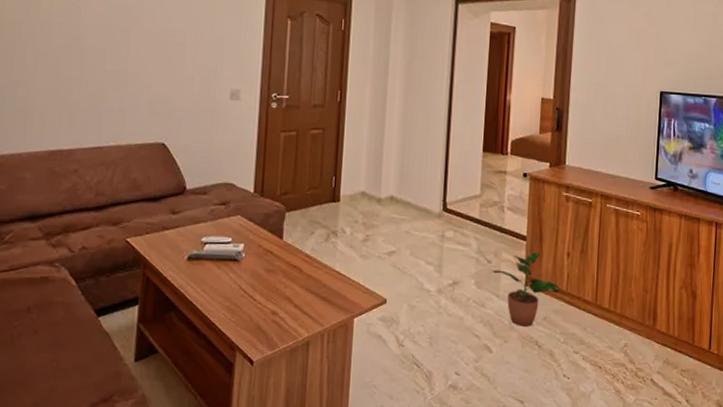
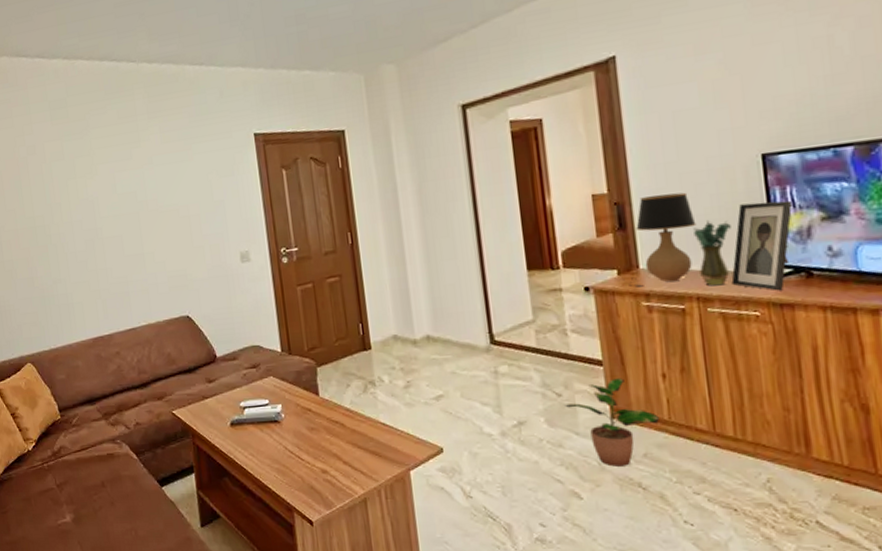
table lamp: none [559,108,610,180] -> present [631,192,697,288]
vase: none [606,135,632,188] -> present [693,220,731,286]
picture frame: none [626,127,674,198] -> present [731,200,793,291]

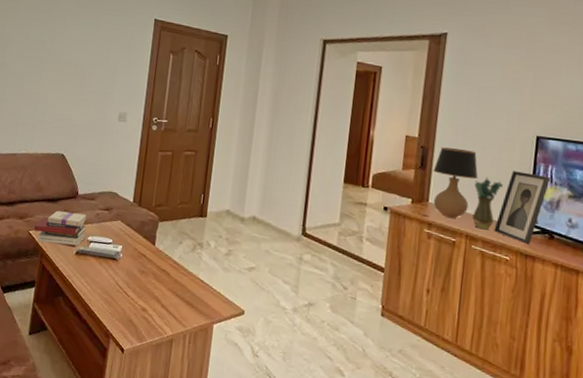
books: none [176,378,238,421] -> present [34,210,87,247]
potted plant: present [563,378,661,467] -> none [346,284,418,357]

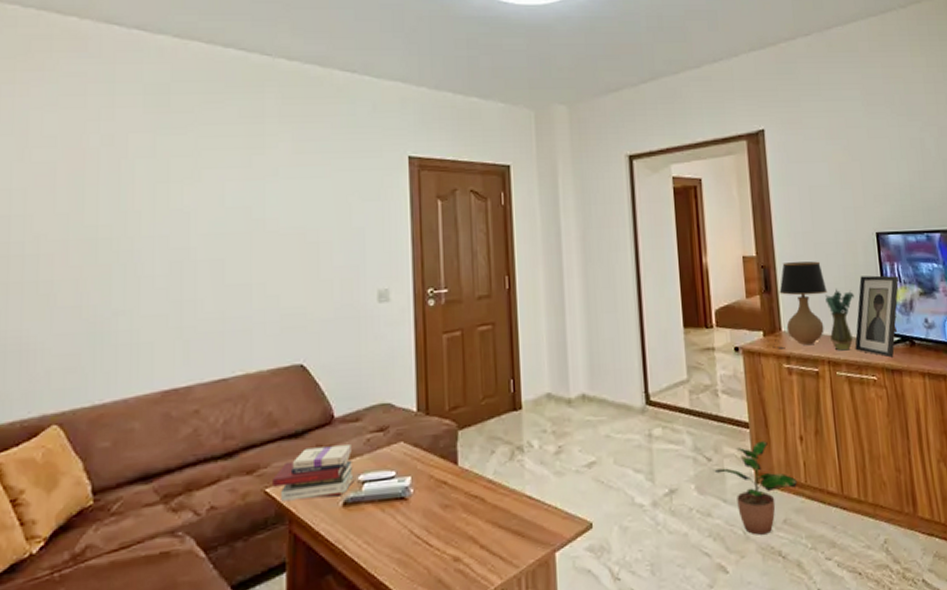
potted plant: none [346,284,418,357] -> present [712,441,798,535]

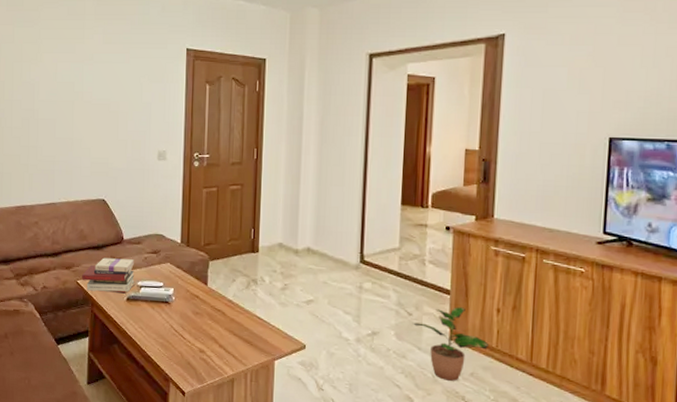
table lamp: present [775,261,828,349] -> none [486,158,547,234]
vase: present [825,289,854,351] -> none [542,186,574,242]
picture frame: present [855,275,899,358] -> none [566,177,627,254]

